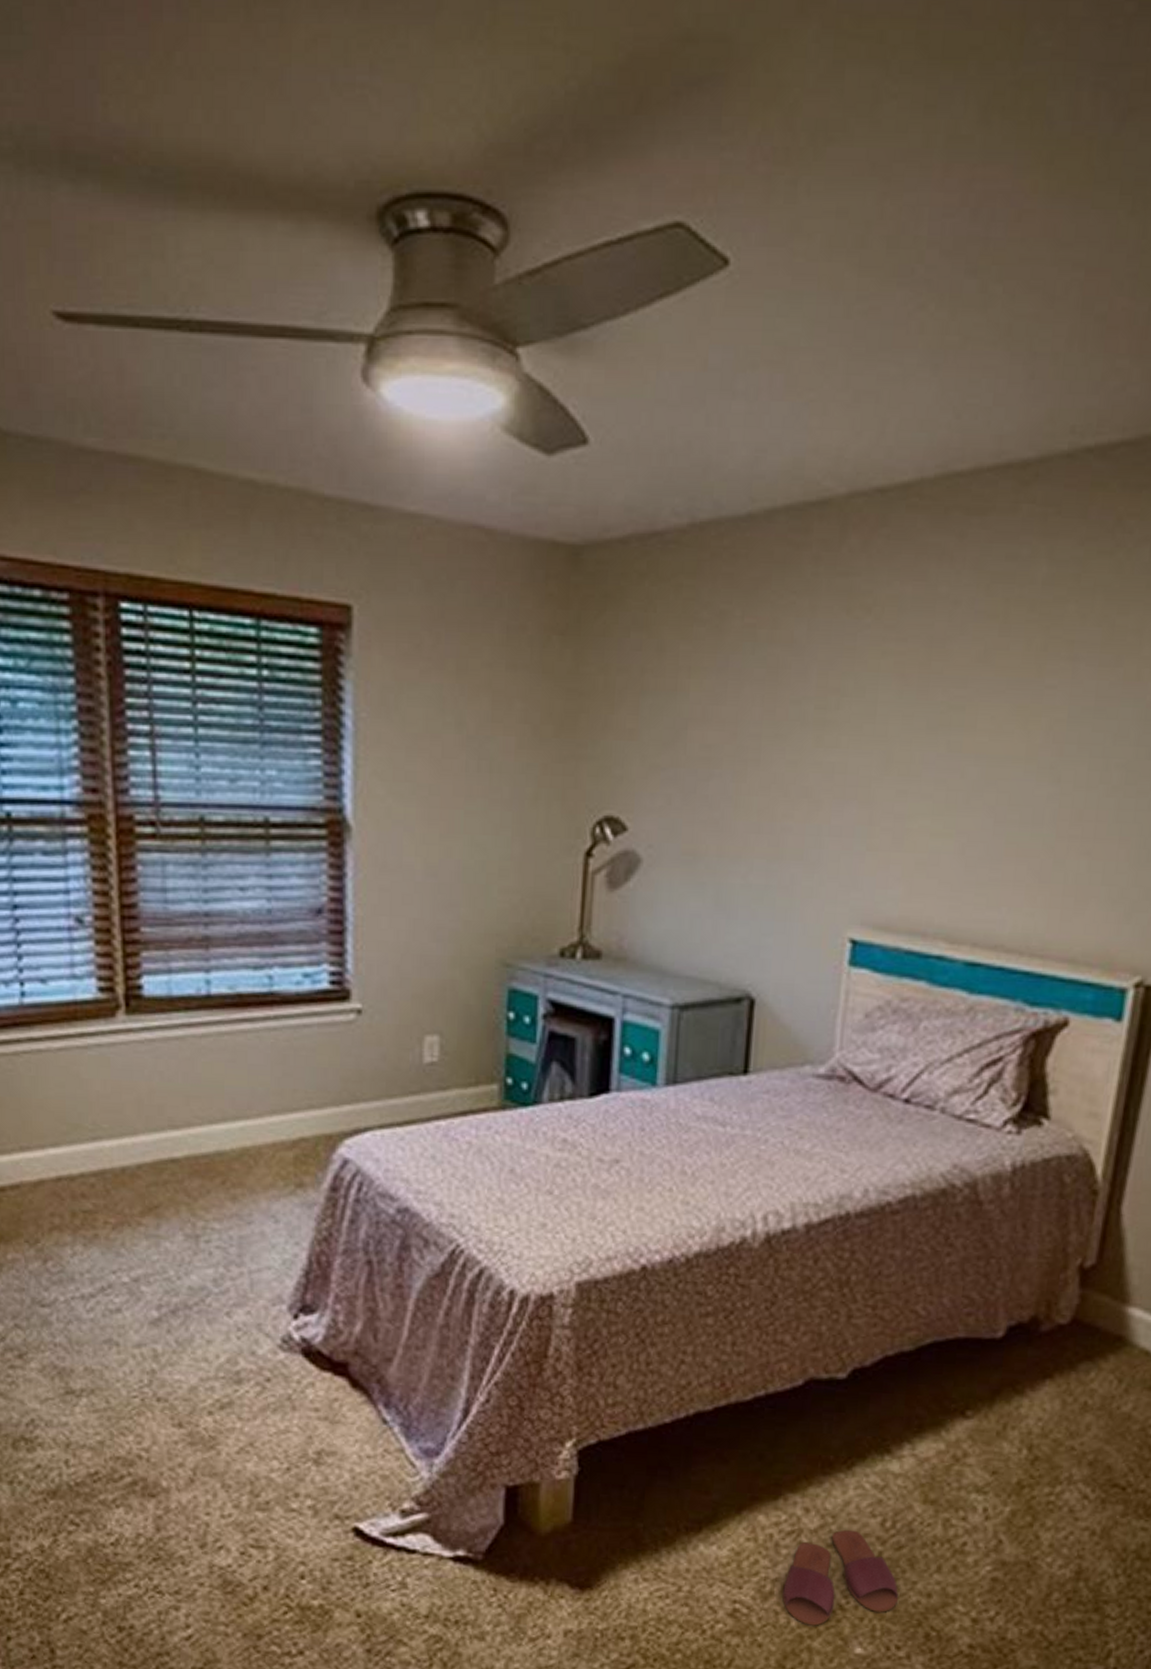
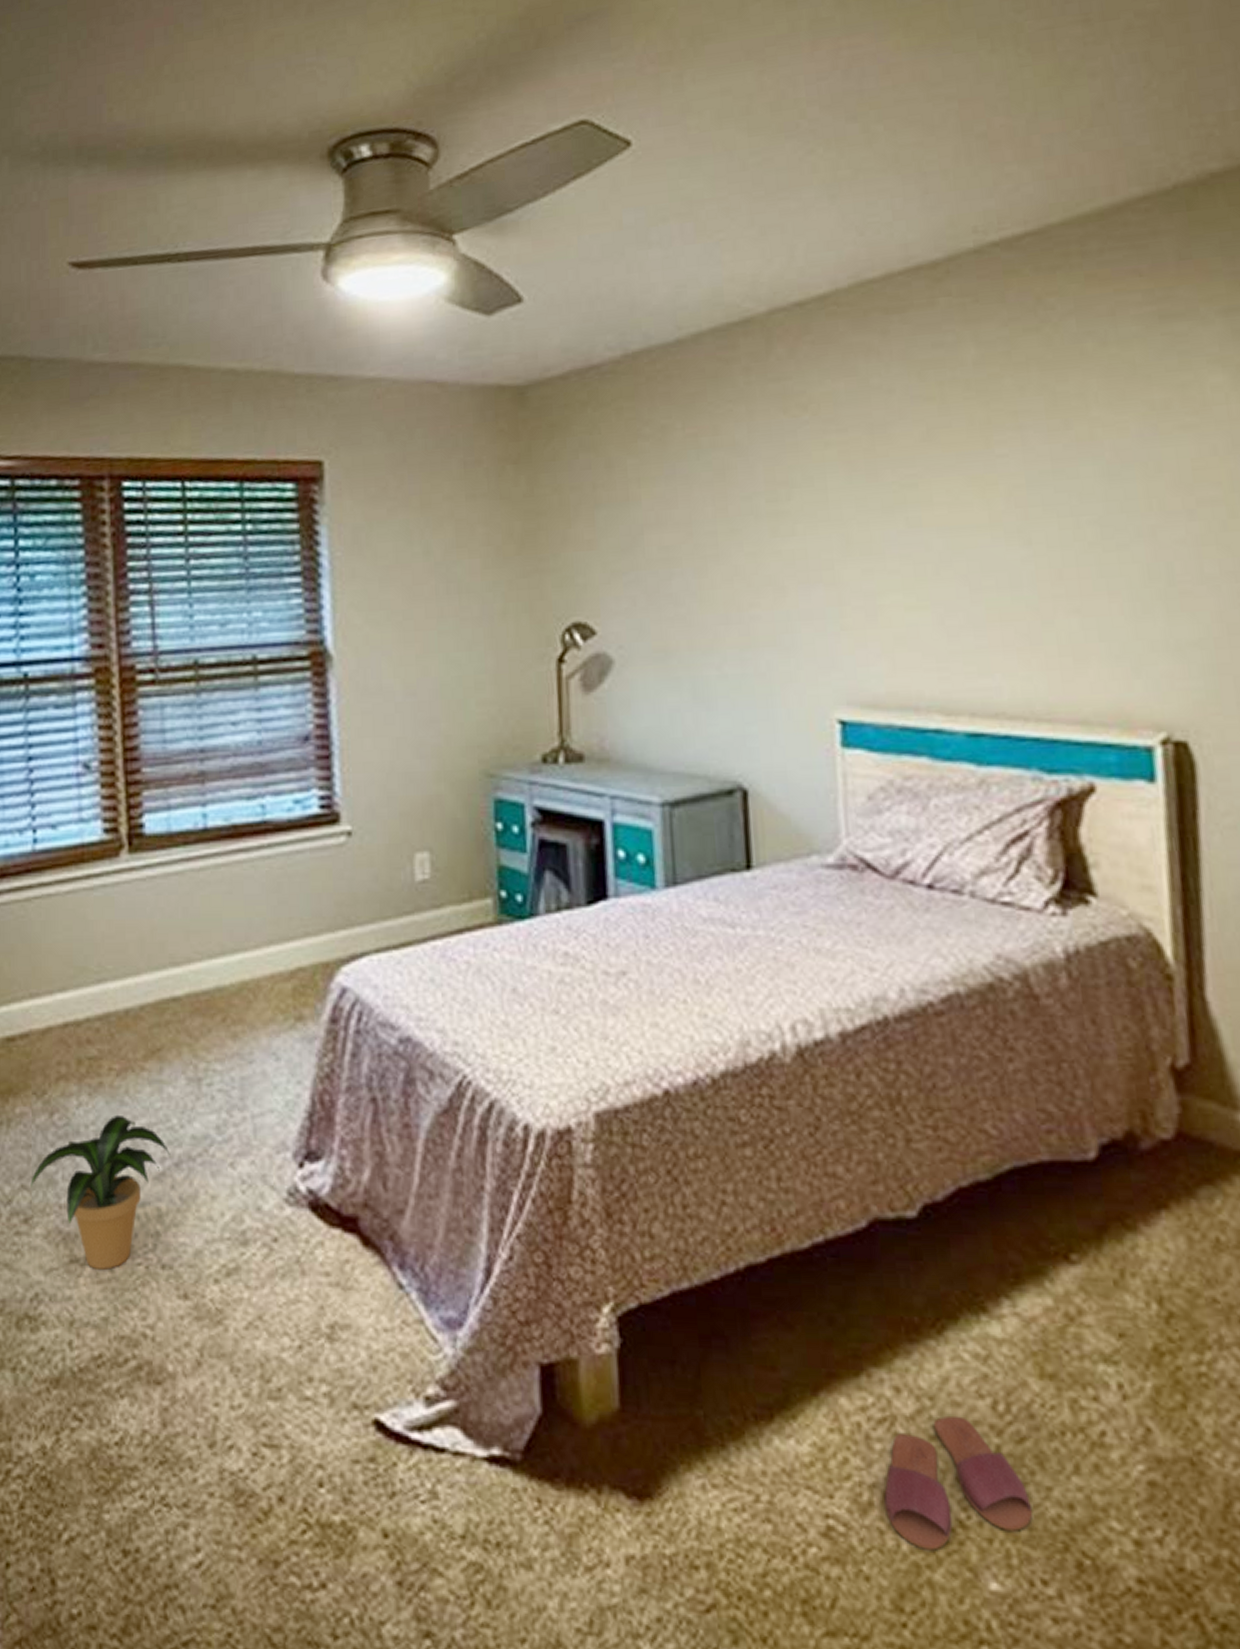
potted plant: none [24,1264,167,1401] -> present [30,1114,170,1270]

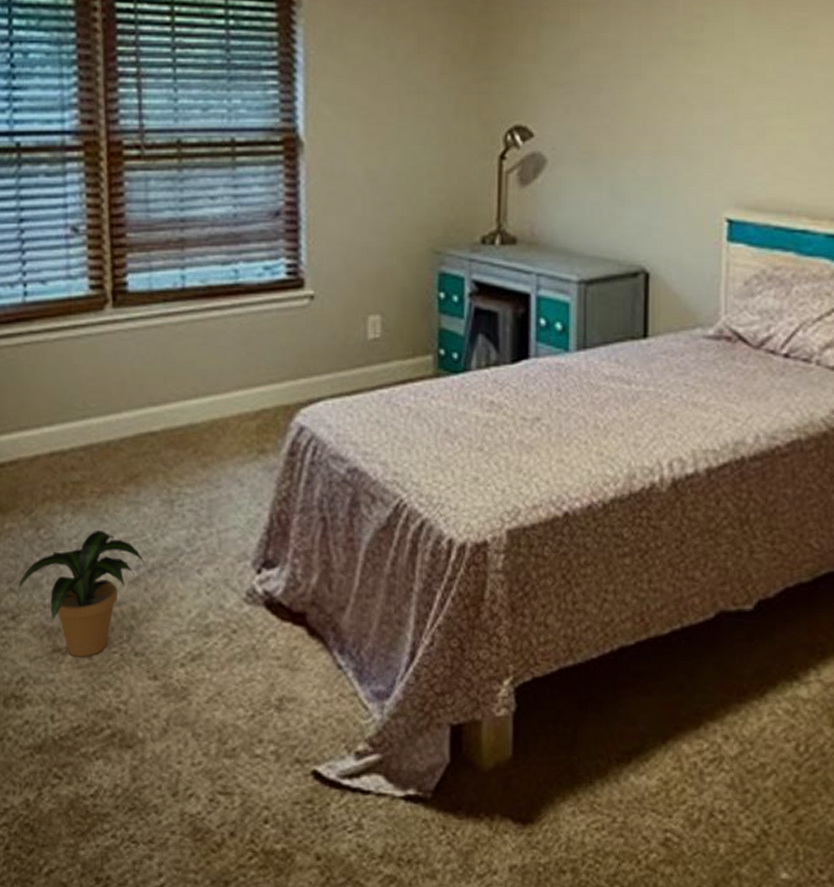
slippers: present [884,1415,1032,1551] -> none [710,755,816,852]

